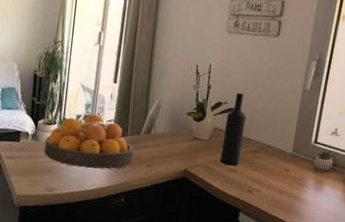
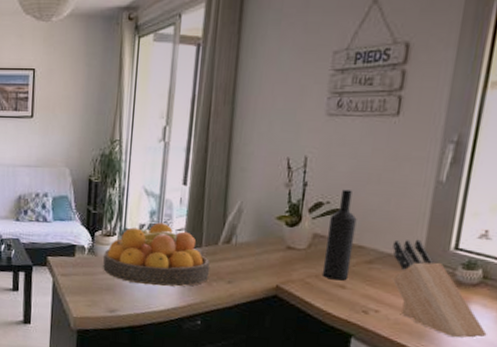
knife block: none [270,134,335,212] -> present [391,239,487,338]

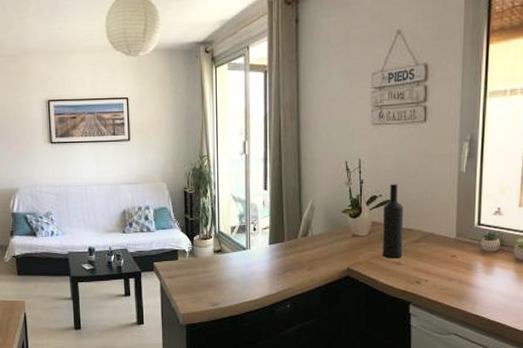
fruit bowl: present [103,222,211,287] -> none [203,224,293,279]
knife block: present [391,239,487,338] -> none [433,219,508,296]

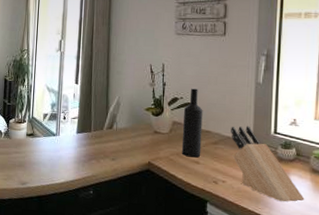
knife block: none [433,219,508,296] -> present [231,126,305,202]

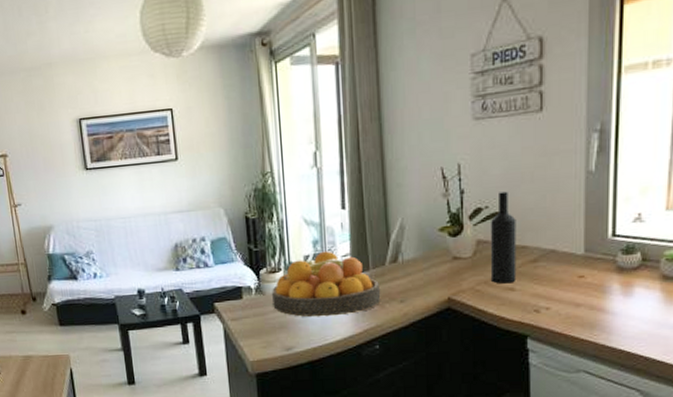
fruit bowl: none [16,112,98,163] -> present [272,251,381,318]
knife block: present [231,126,305,202] -> none [554,231,653,323]

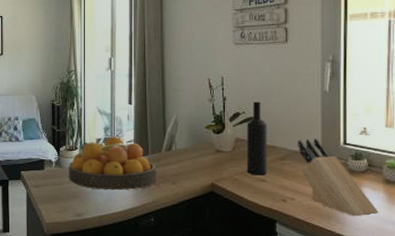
knife block: none [554,231,653,323] -> present [298,138,379,217]

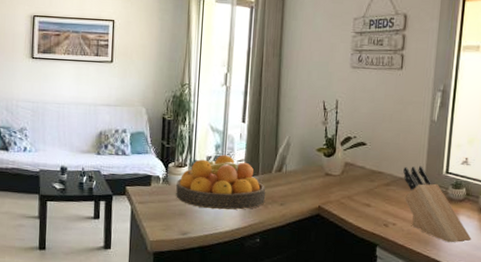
wine bottle: present [246,101,267,176] -> none [352,127,376,200]

